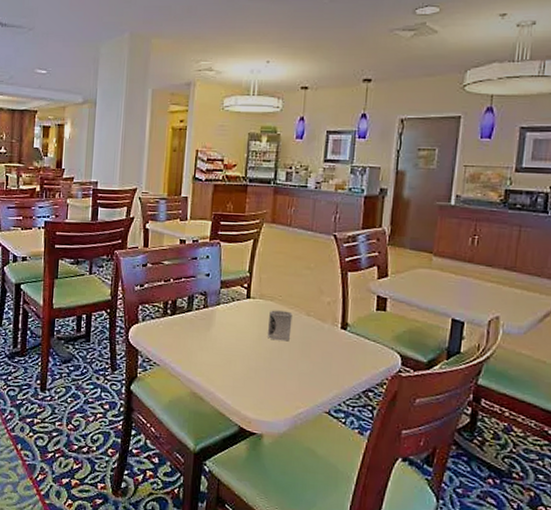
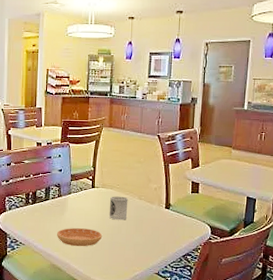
saucer: none [200,347,258,373] -> present [57,228,103,247]

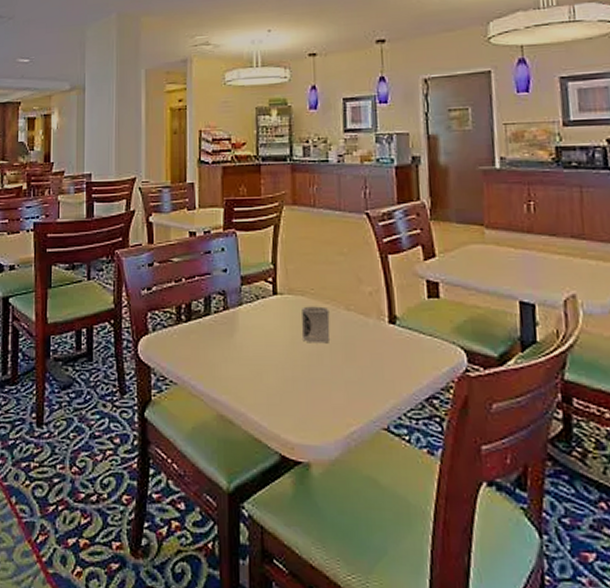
saucer: present [57,228,103,247] -> none [225,357,295,387]

